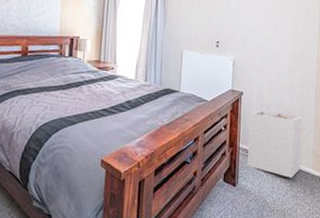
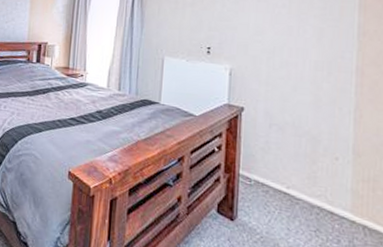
laundry hamper: present [247,110,303,178] -> none [249,131,334,221]

